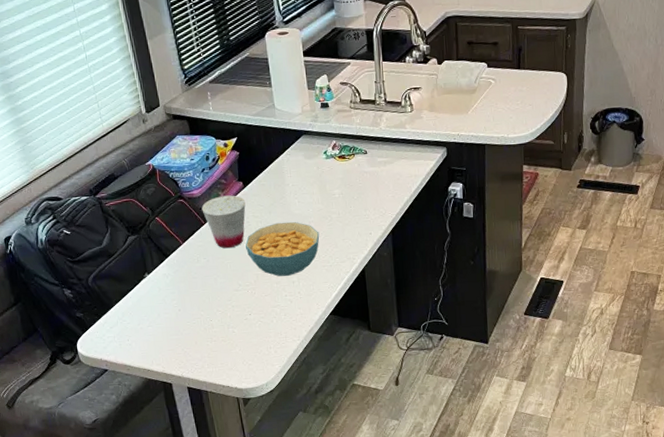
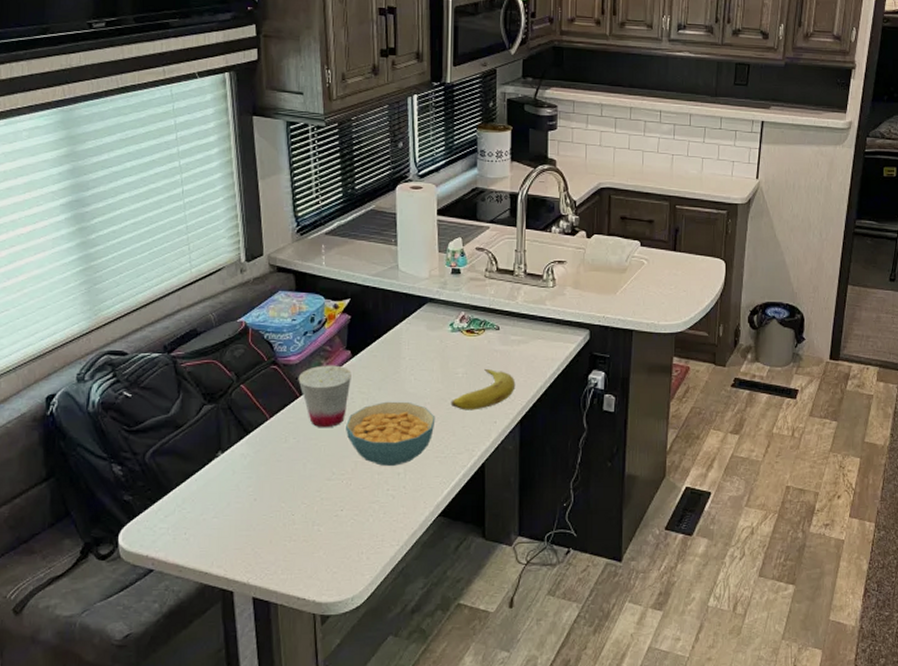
fruit: none [331,188,385,226] -> present [451,368,516,410]

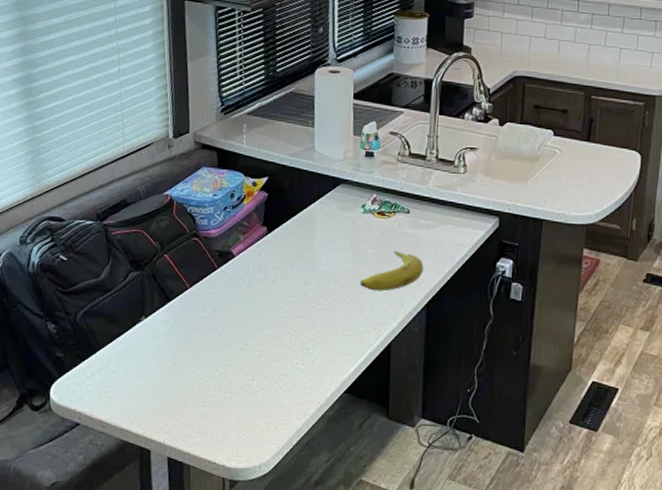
cup: present [298,365,352,428] -> none [217,239,267,300]
cereal bowl: present [346,401,436,466] -> none [259,277,345,341]

